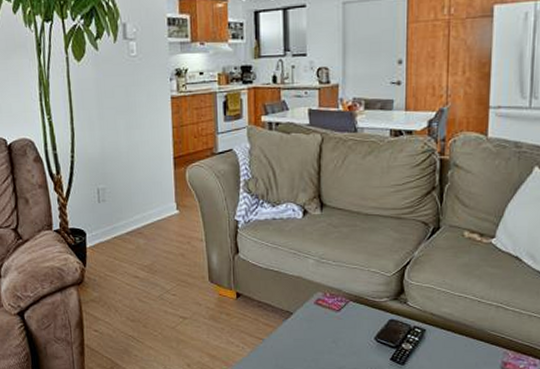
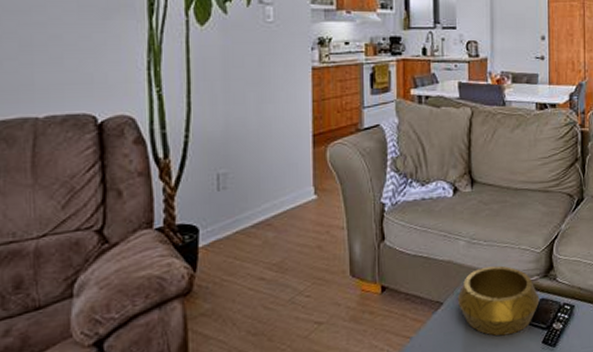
decorative bowl: none [306,285,389,349] -> present [457,265,540,336]

